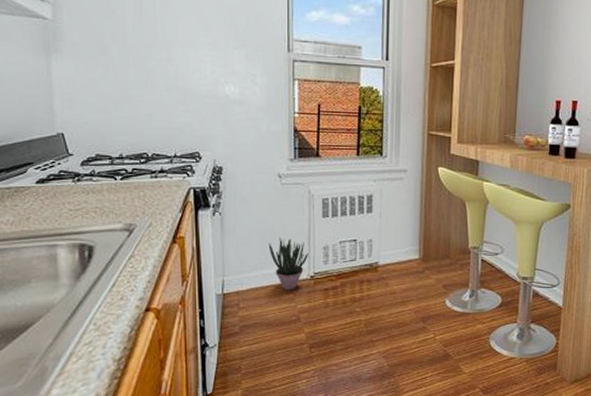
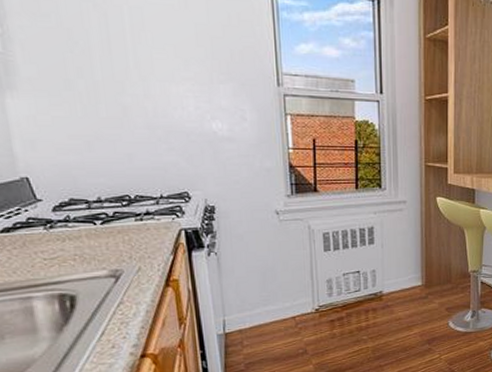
potted plant: present [268,236,308,291] -> none [270,273,312,325]

